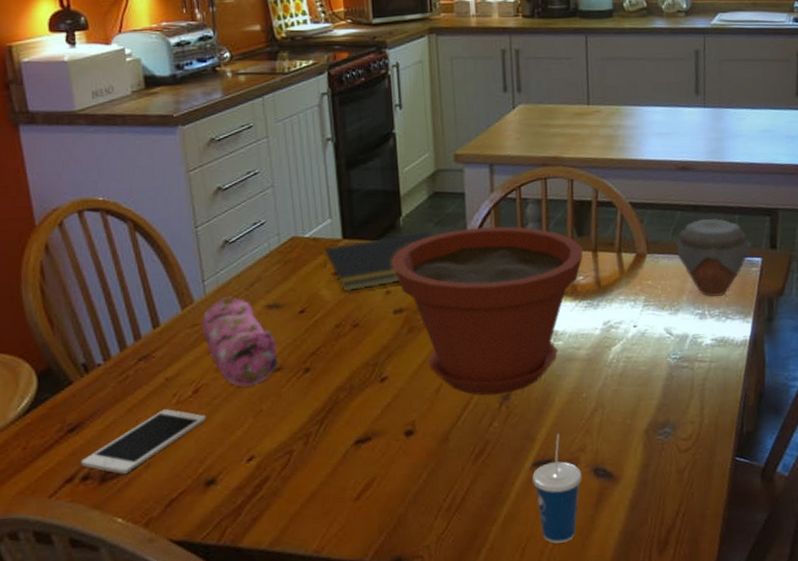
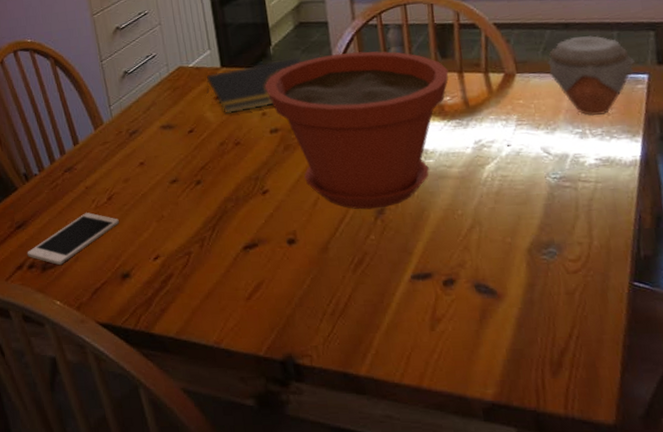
pencil case: present [202,295,279,387] -> none [111,118,175,196]
cup: present [532,433,583,544] -> none [412,248,464,355]

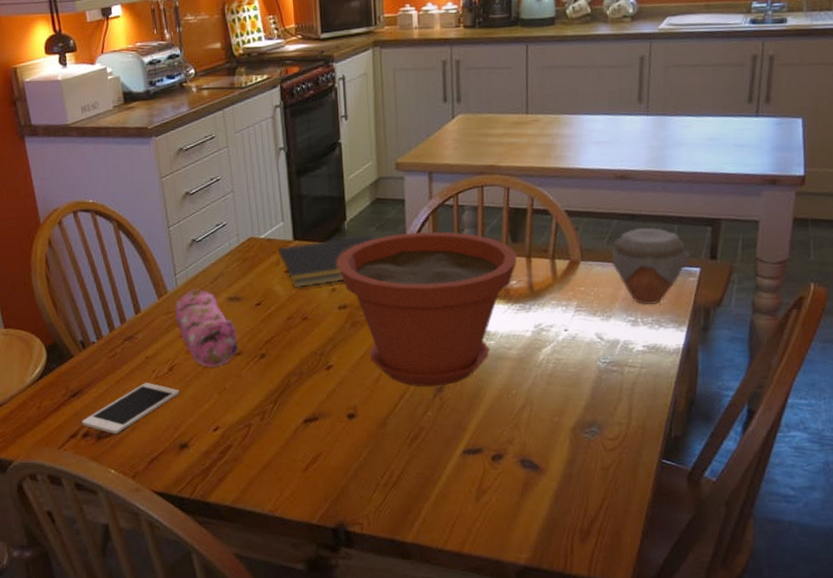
pencil case: none [111,118,175,196] -> present [175,288,239,368]

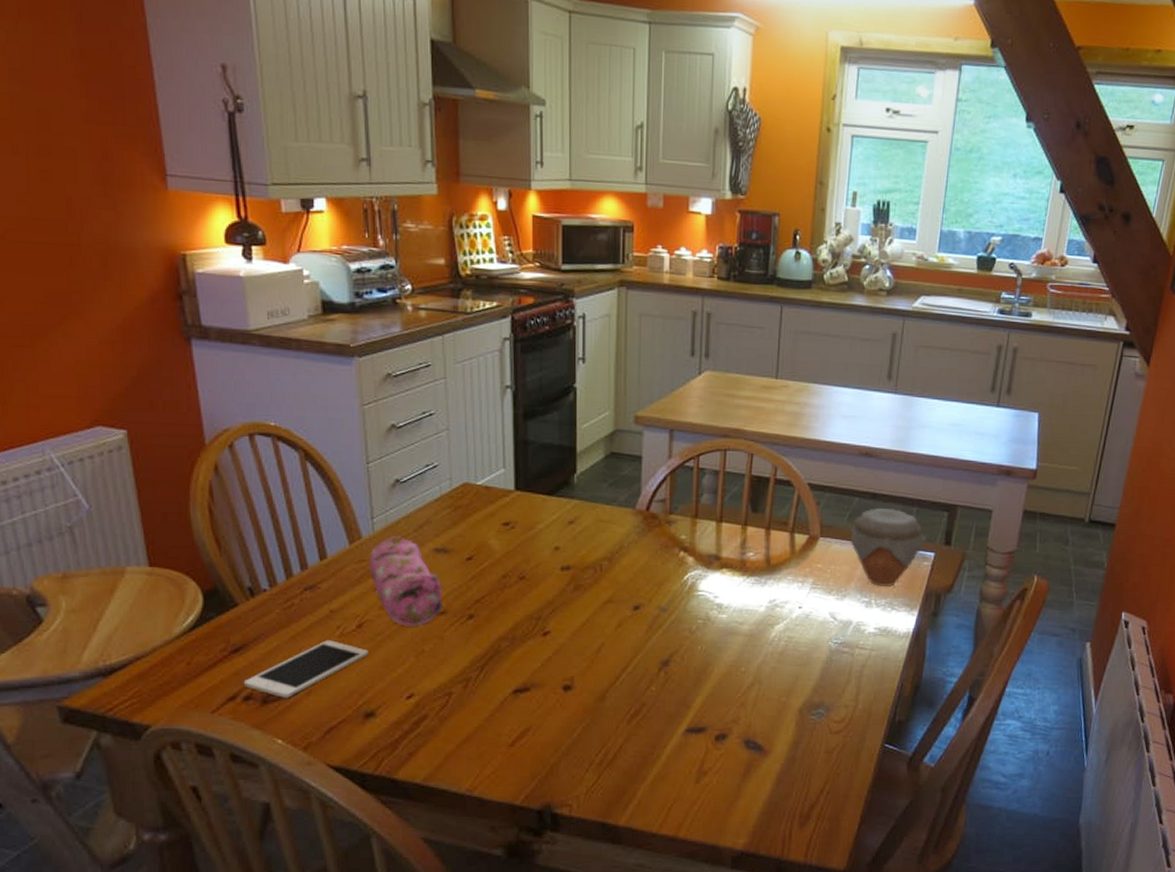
notepad: present [277,234,376,288] -> none [494,491,608,544]
plant pot: present [336,231,518,387] -> none [562,492,757,660]

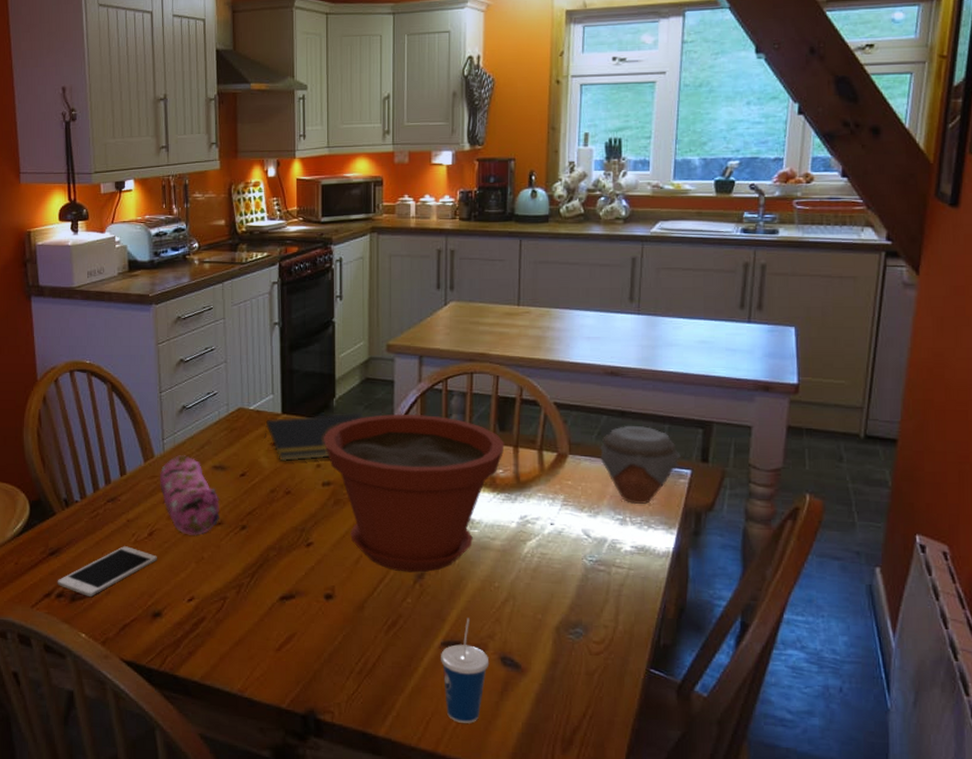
notepad: none [494,491,608,544] -> present [264,413,364,462]
plant pot: none [562,492,757,660] -> present [323,413,505,573]
cup: none [684,703,733,807] -> present [441,618,490,723]

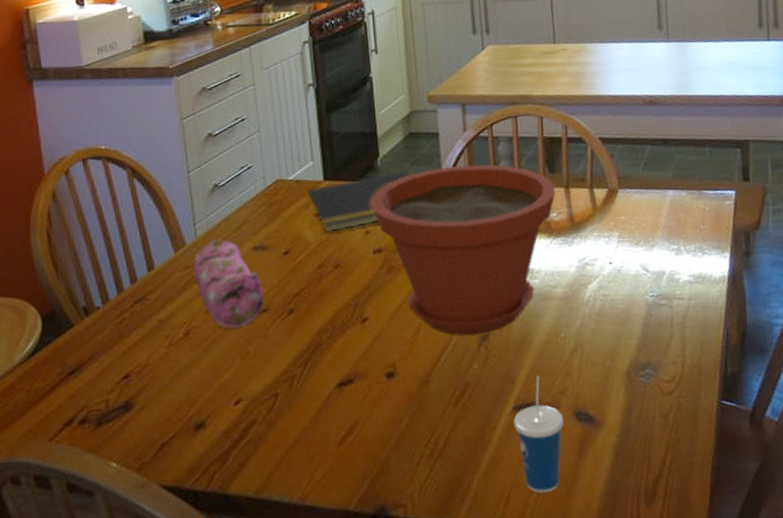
cell phone: present [57,546,157,597] -> none [79,351,196,417]
jar: present [600,425,681,505] -> none [648,151,724,233]

